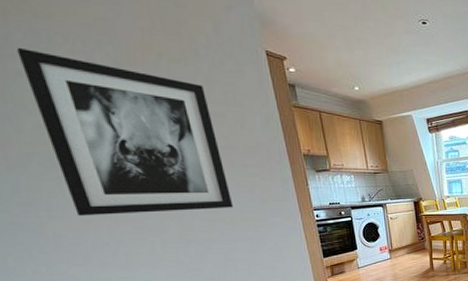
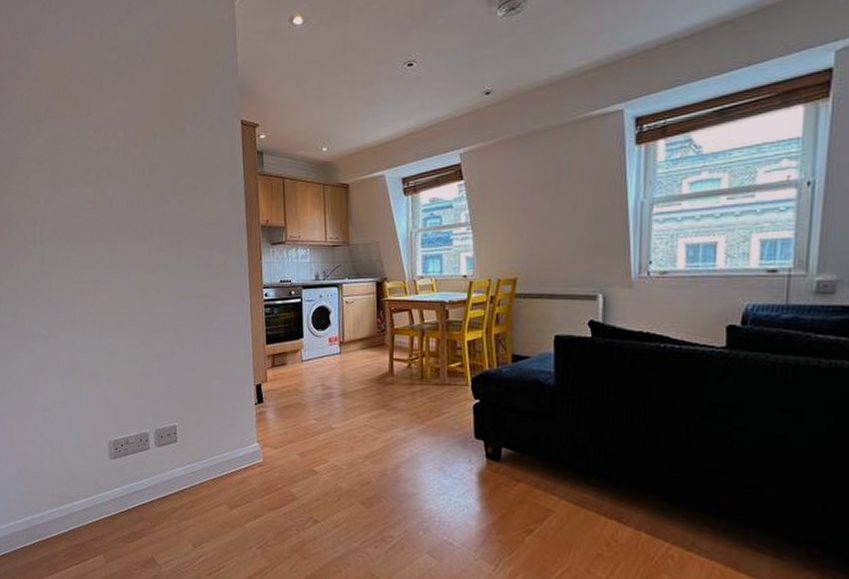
wall art: present [16,47,234,216] -> none [64,141,191,286]

